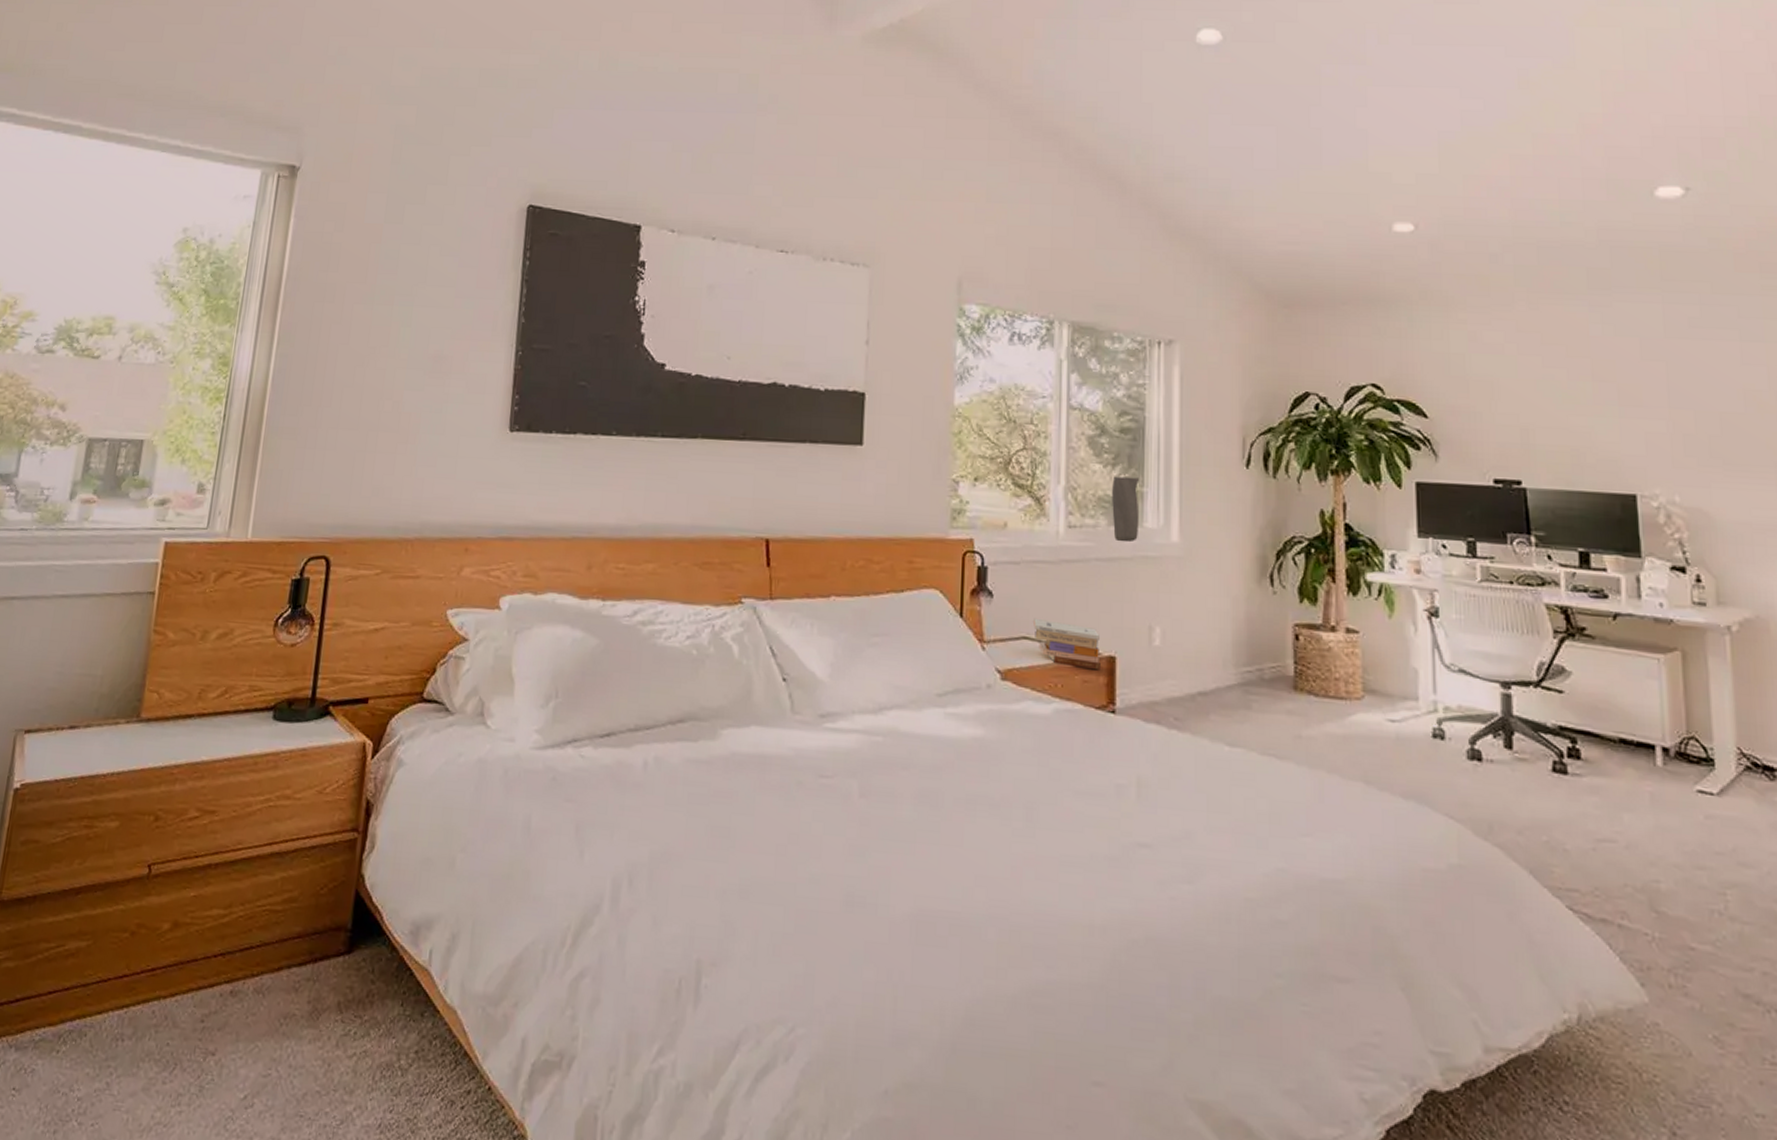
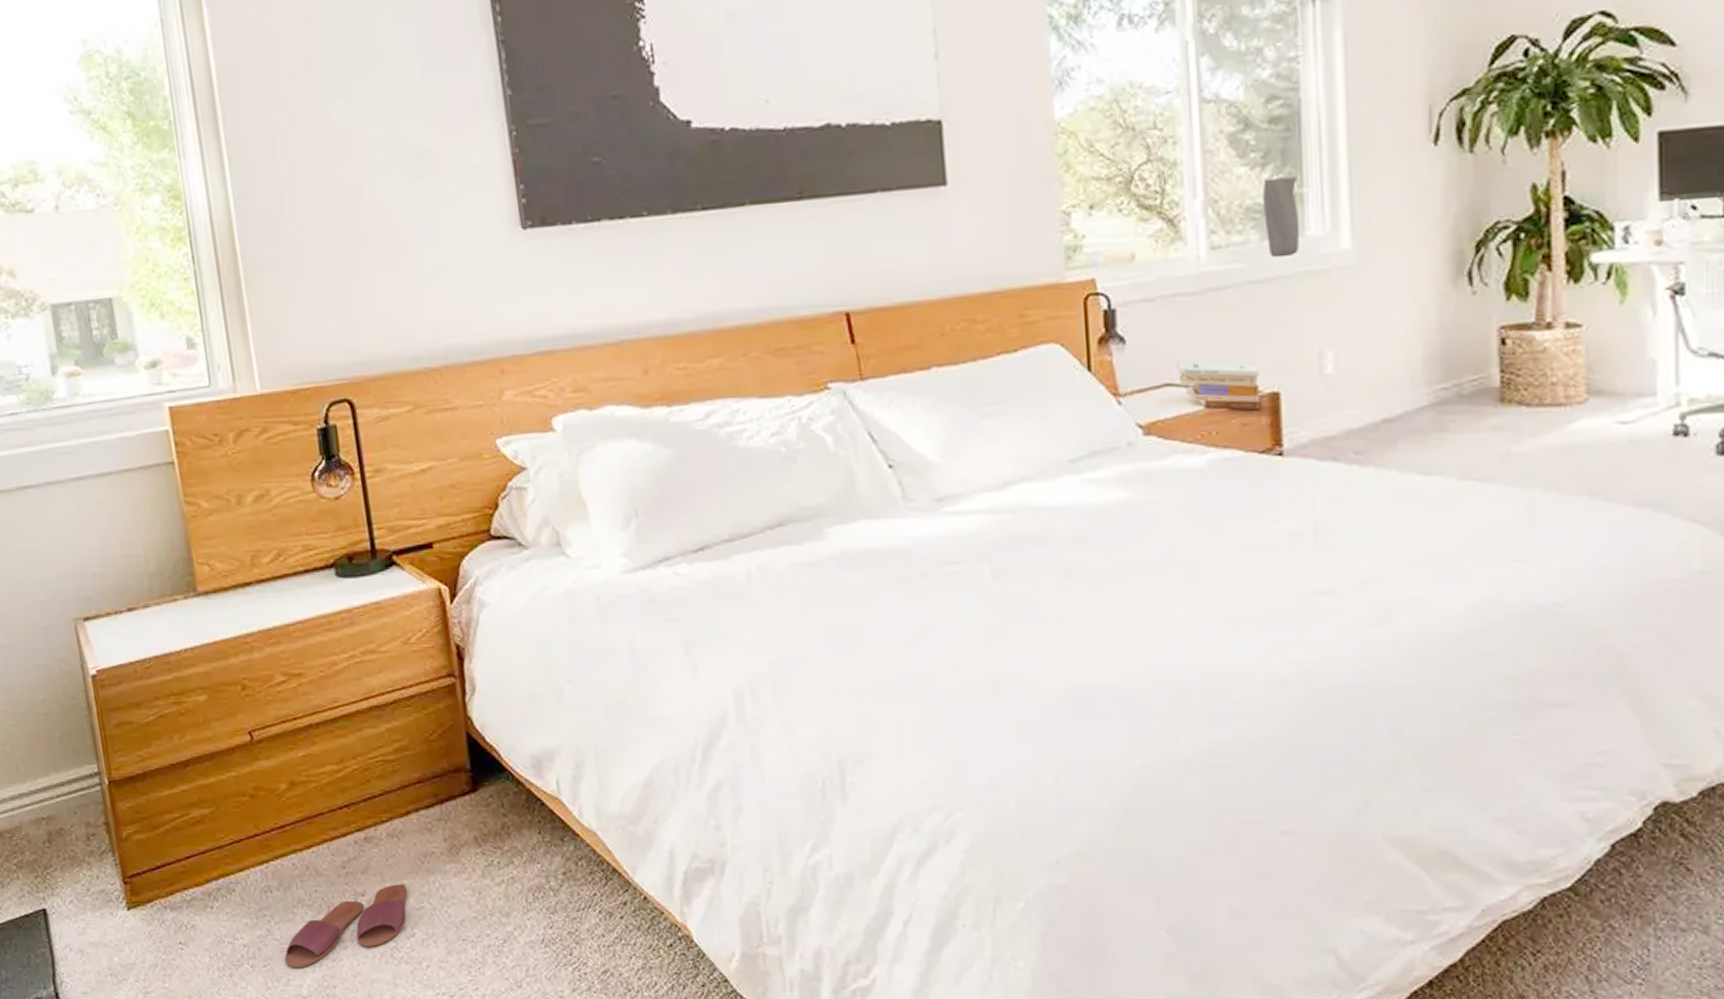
slippers: none [114,1045,258,1132] -> present [284,884,407,968]

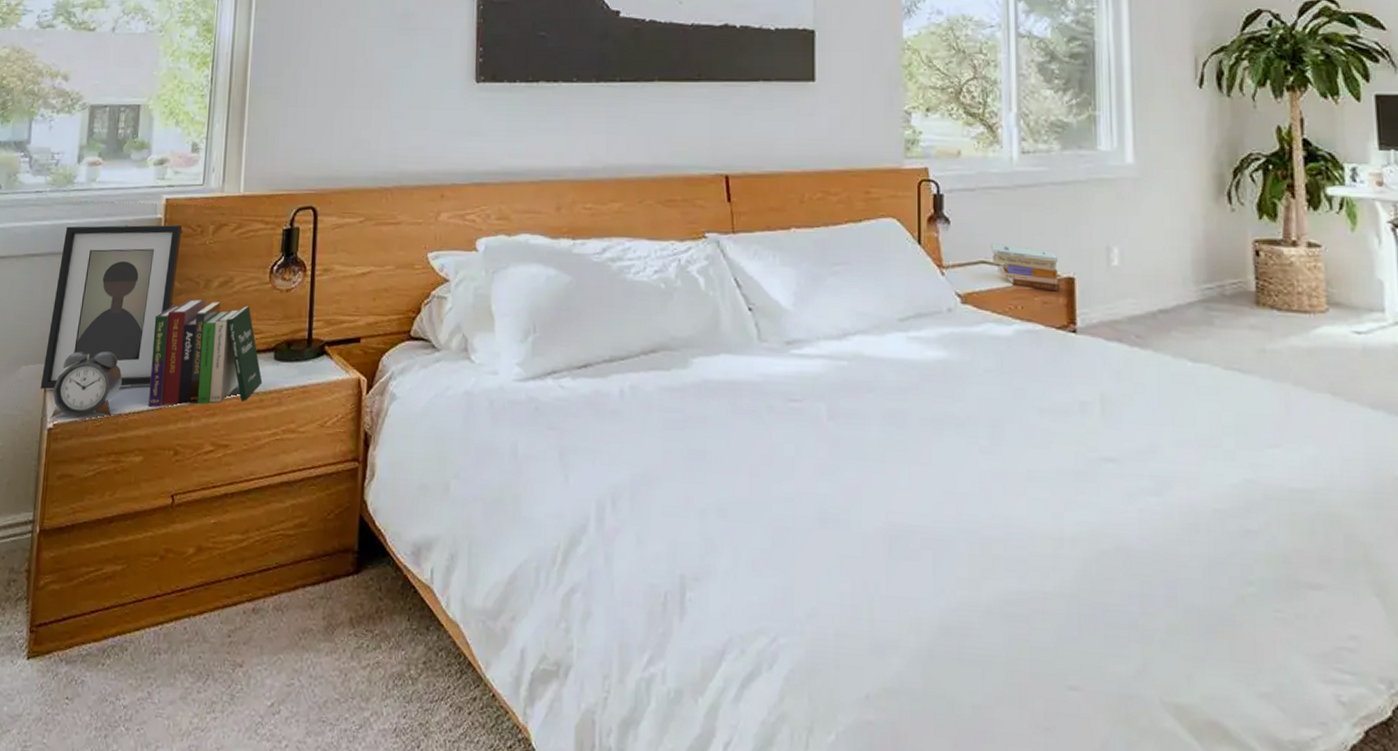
picture frame: none [57,435,205,634] -> present [40,224,183,390]
alarm clock: none [86,585,165,664] -> present [51,350,123,418]
books: none [186,517,327,641] -> present [148,298,262,407]
slippers: present [284,884,407,968] -> none [157,658,281,736]
vase: present [1263,176,1300,258] -> none [1064,101,1093,166]

